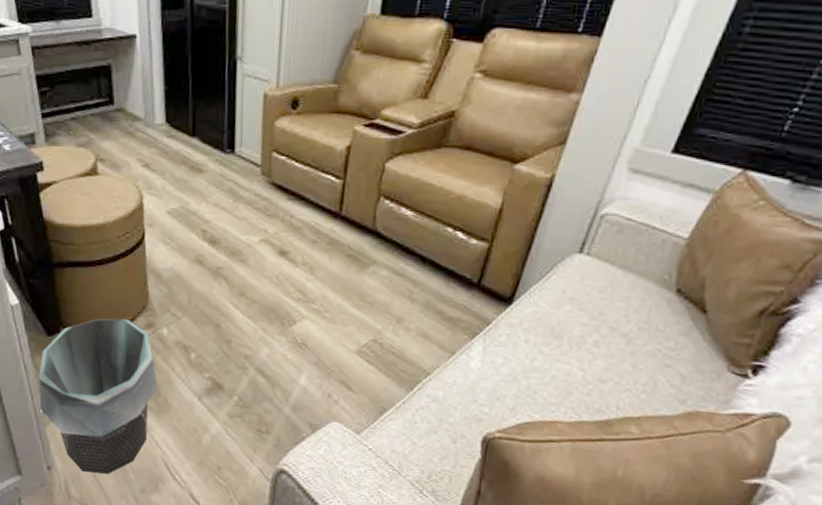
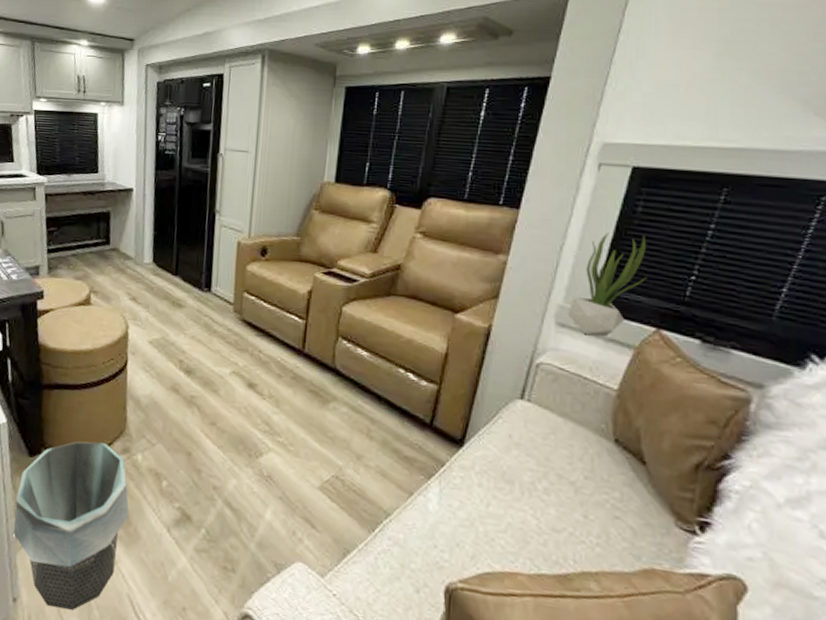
potted plant: none [643,60,749,182] -> present [567,232,647,337]

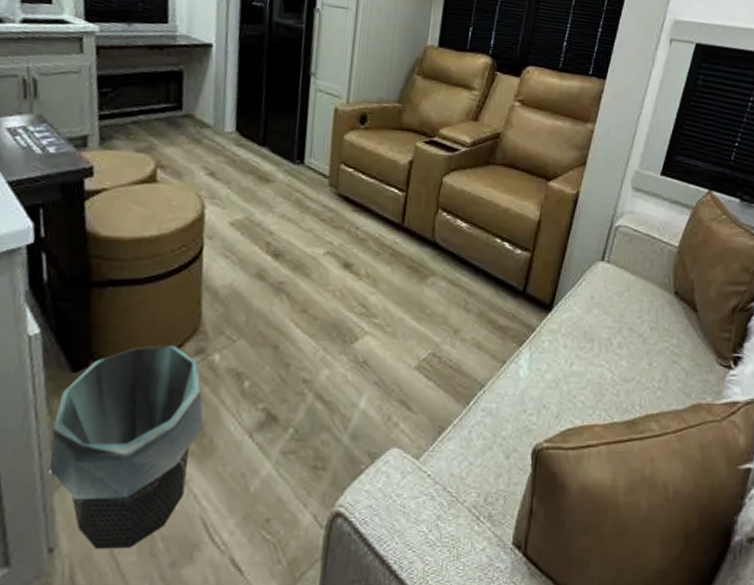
potted plant: present [567,232,647,337] -> none [642,103,705,199]

